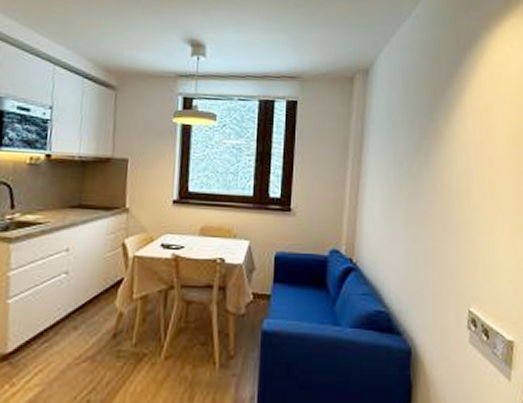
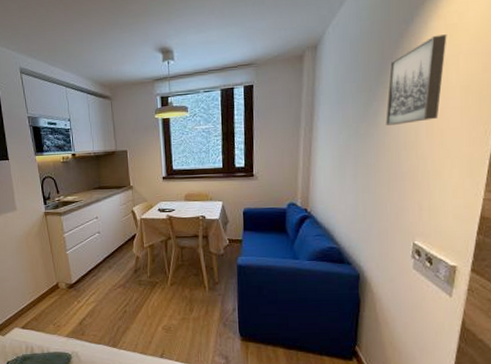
wall art: none [437,81,493,169] -> present [386,34,447,125]

